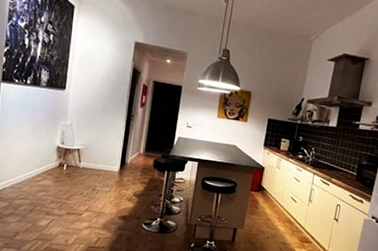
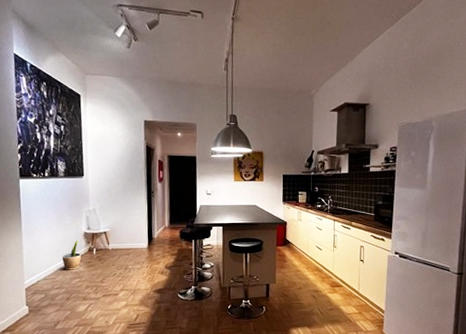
potted plant: none [31,152,52,183] -> present [62,239,82,270]

